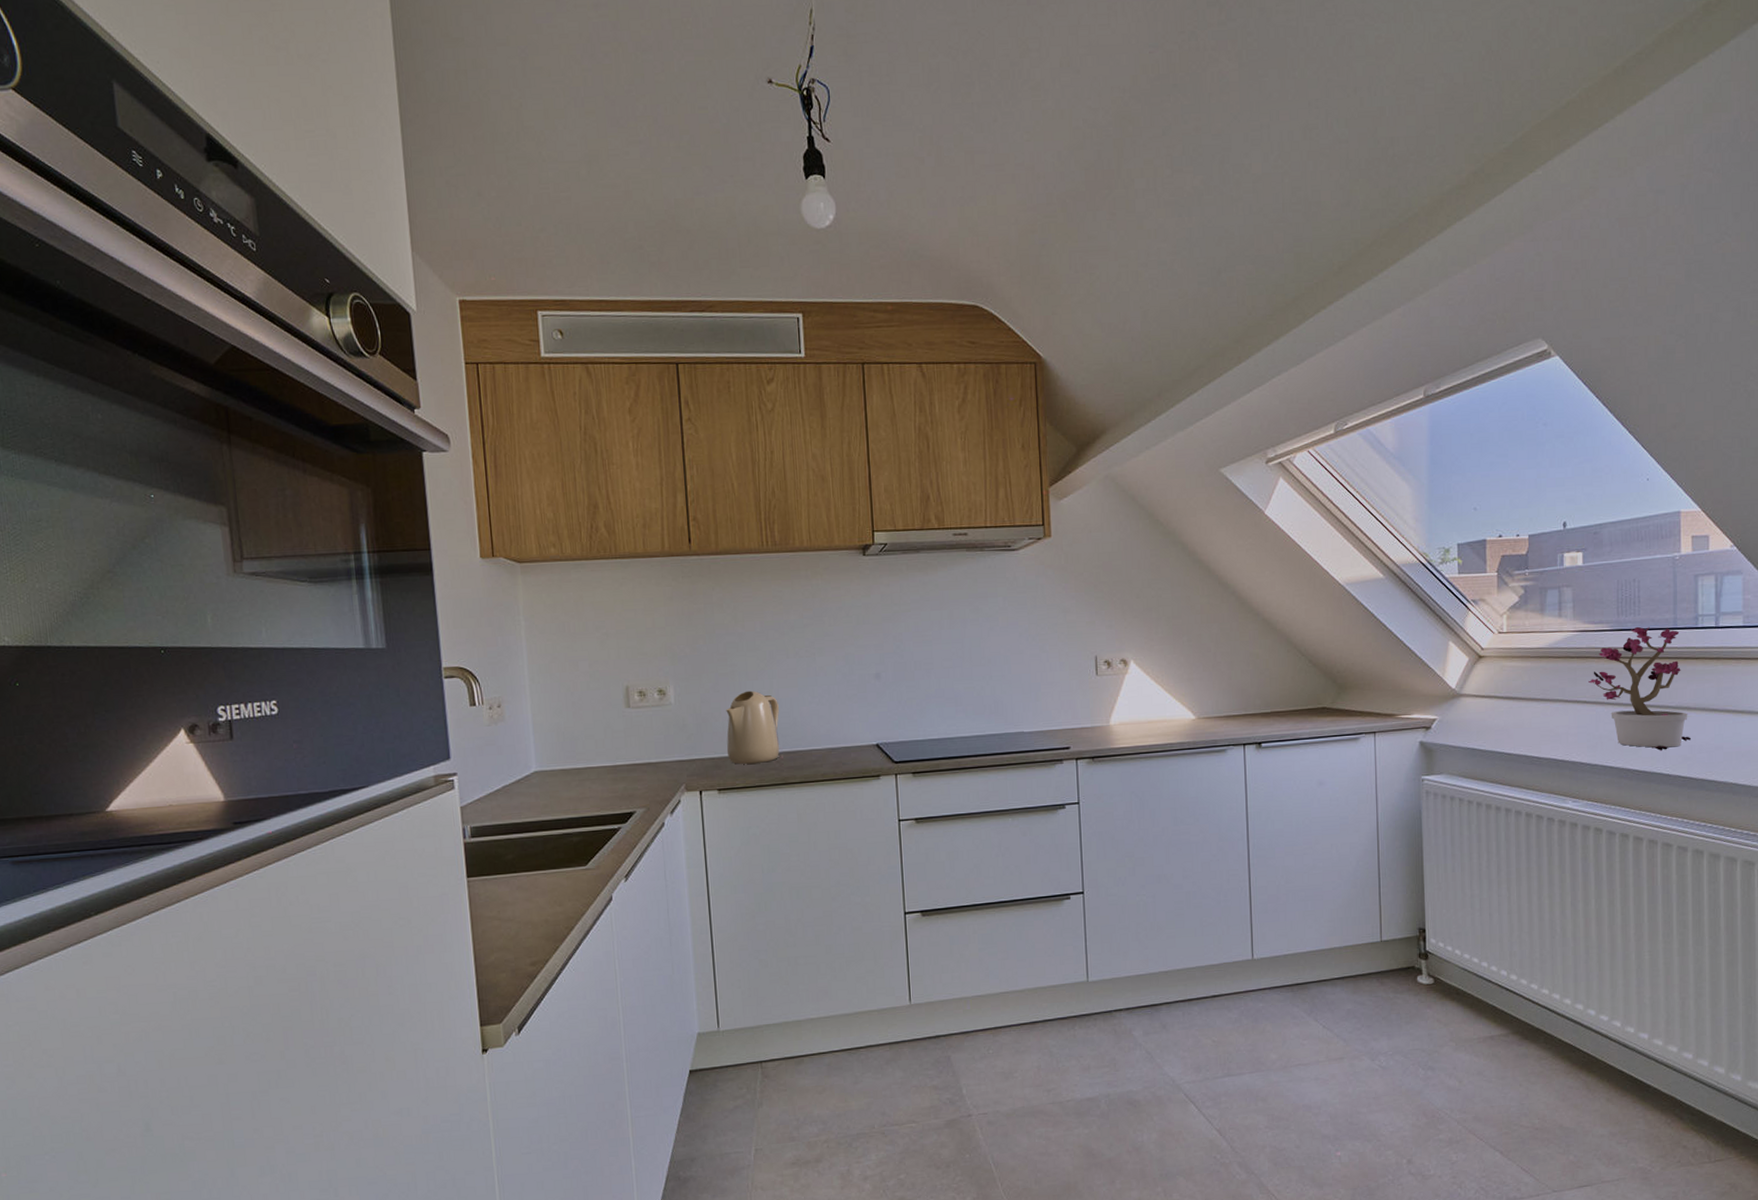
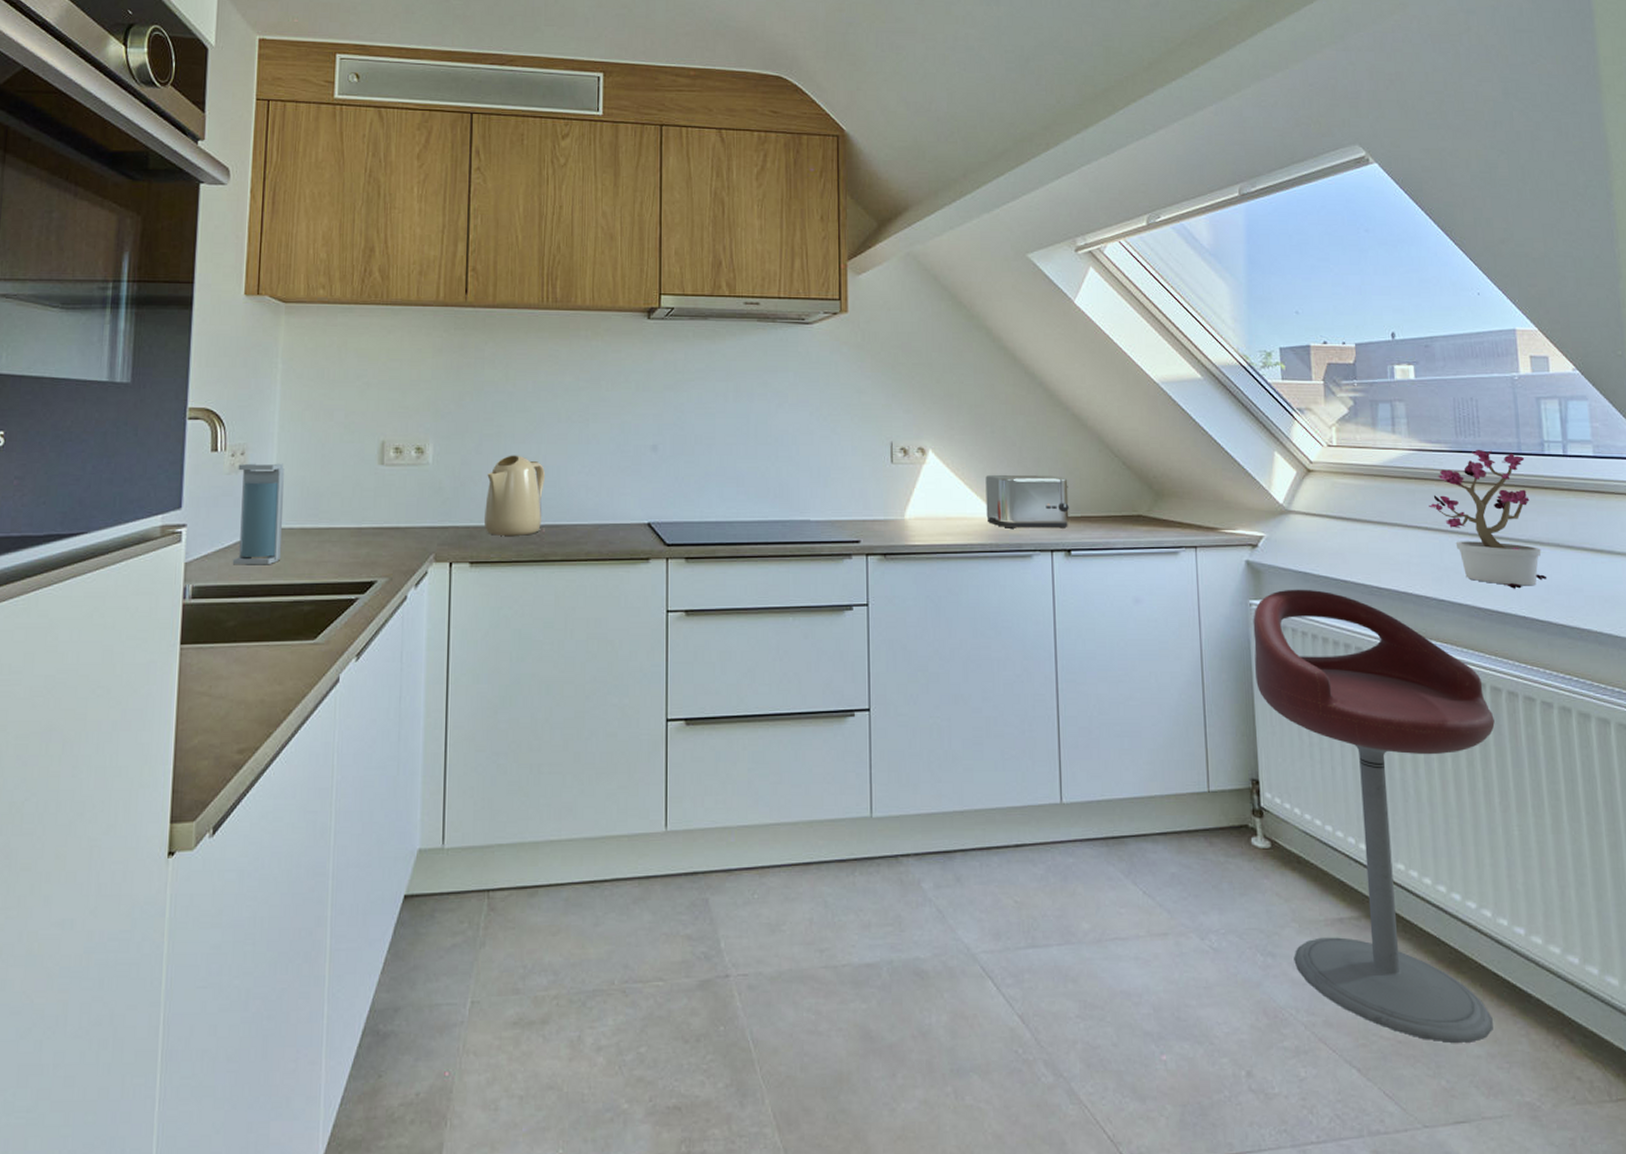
soap dispenser: none [496,712,547,806] -> present [232,463,284,565]
toaster: none [1183,676,1260,727] -> present [985,474,1069,529]
bar stool: none [1424,763,1635,1127] -> present [1253,589,1495,1043]

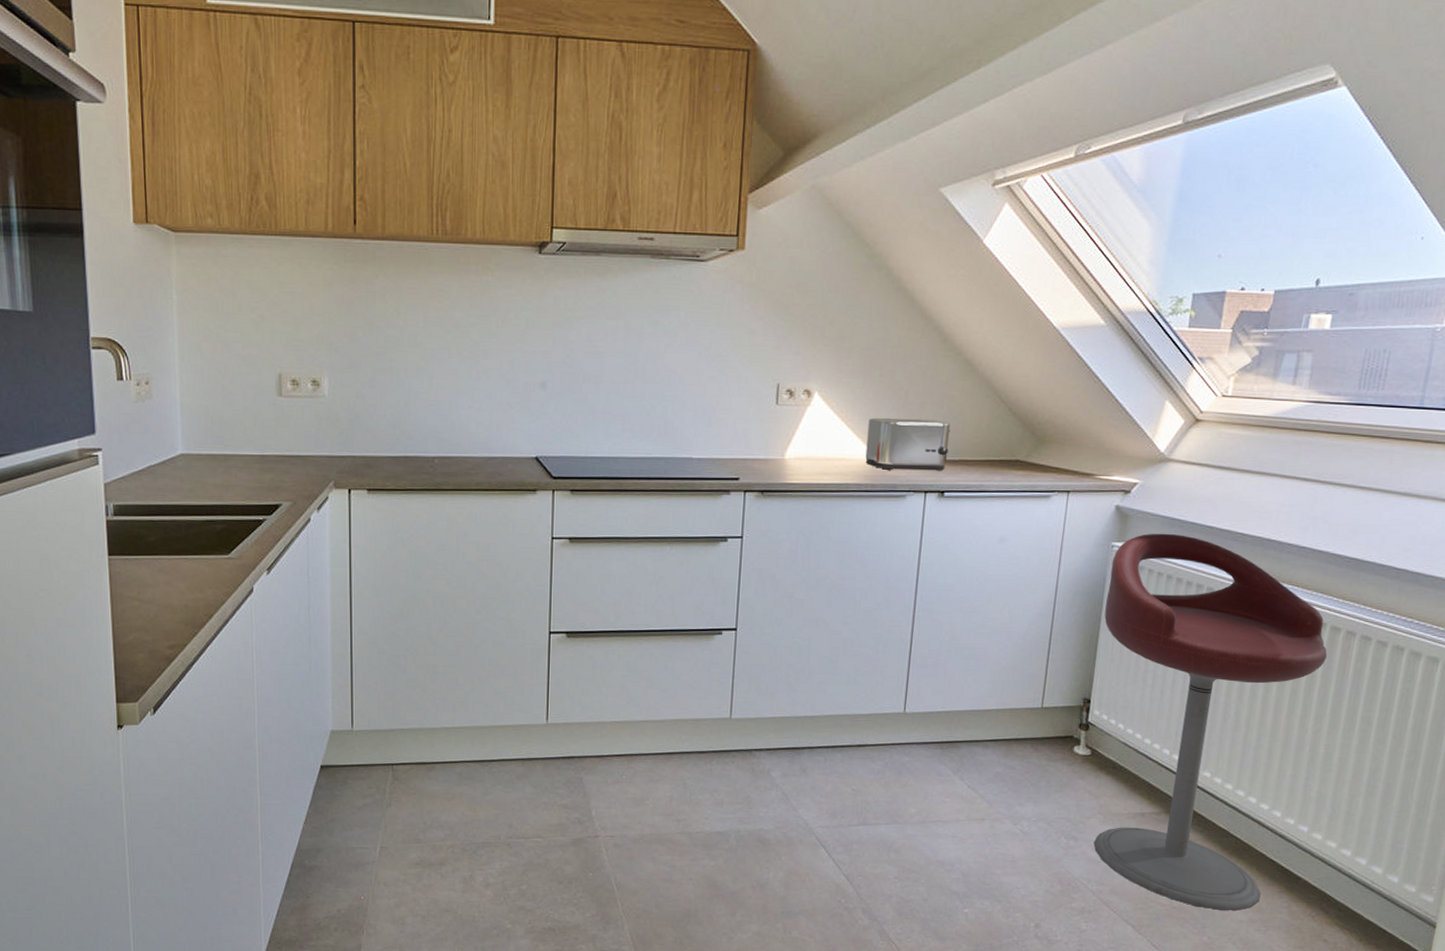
soap dispenser: present [232,463,284,565] -> none [144,392,192,488]
kettle: present [483,455,545,536] -> none [379,389,436,466]
potted plant: present [1429,449,1548,589] -> none [1312,402,1425,538]

